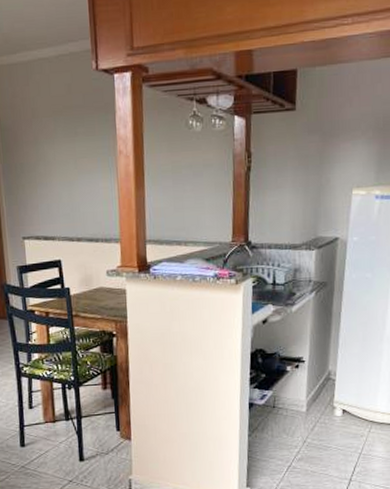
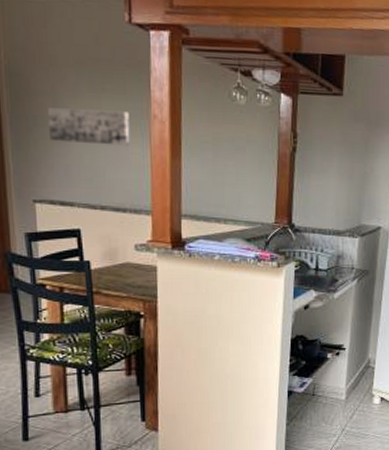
wall art: none [32,151,100,184] -> present [48,108,130,147]

